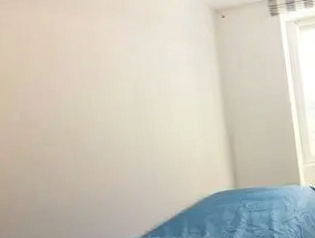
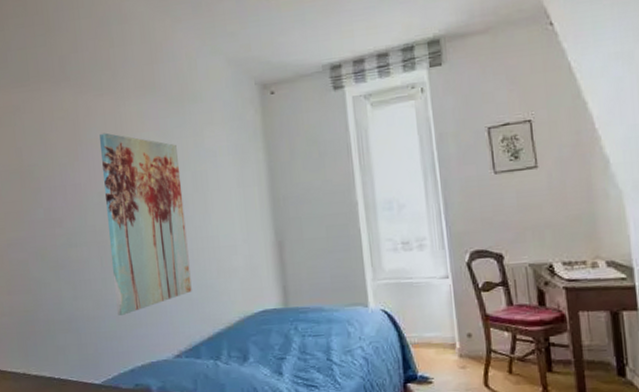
wall art: none [74,46,157,204] -> present [100,133,192,315]

